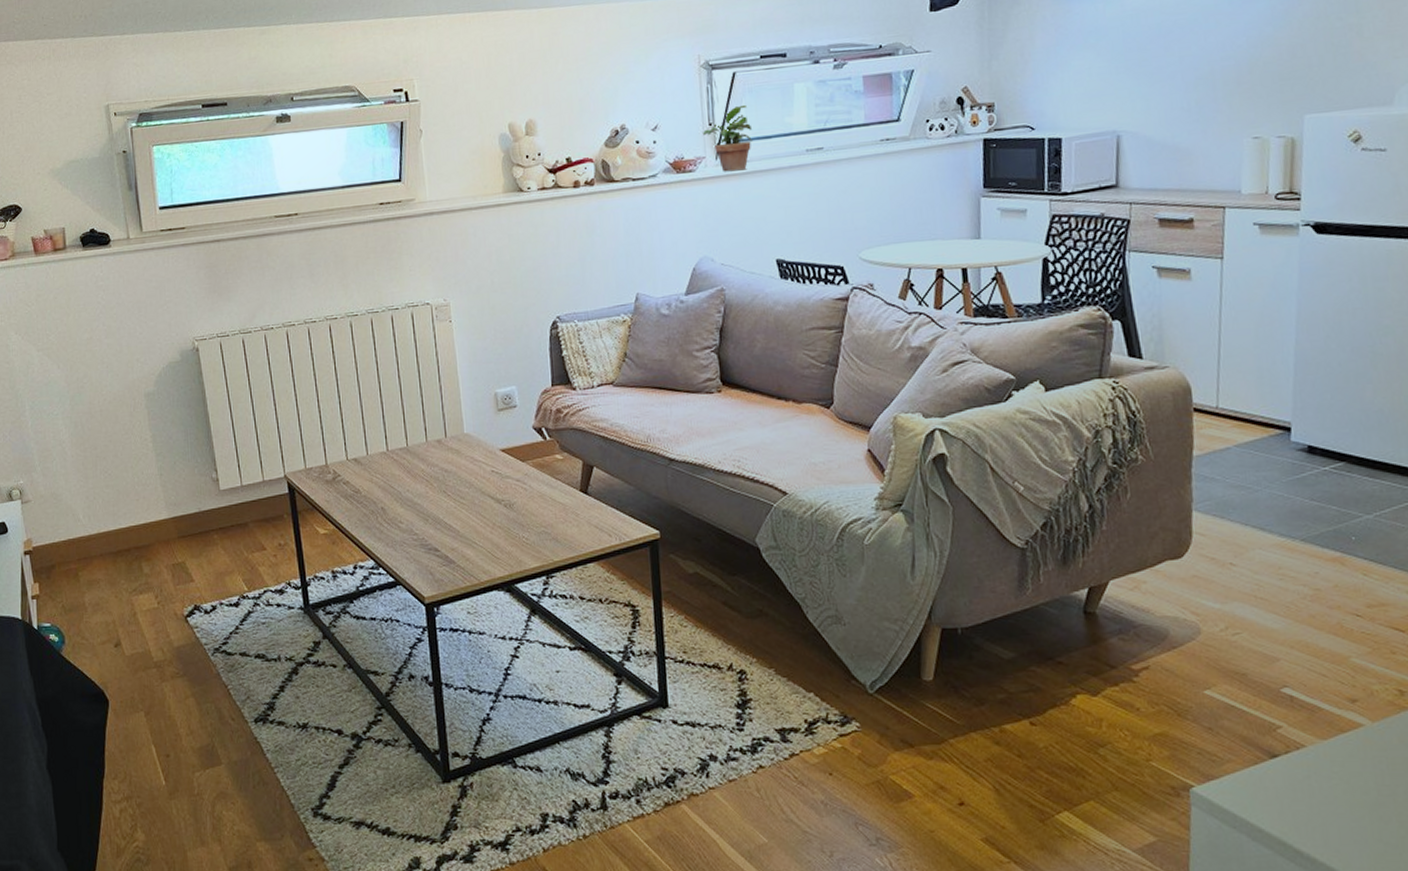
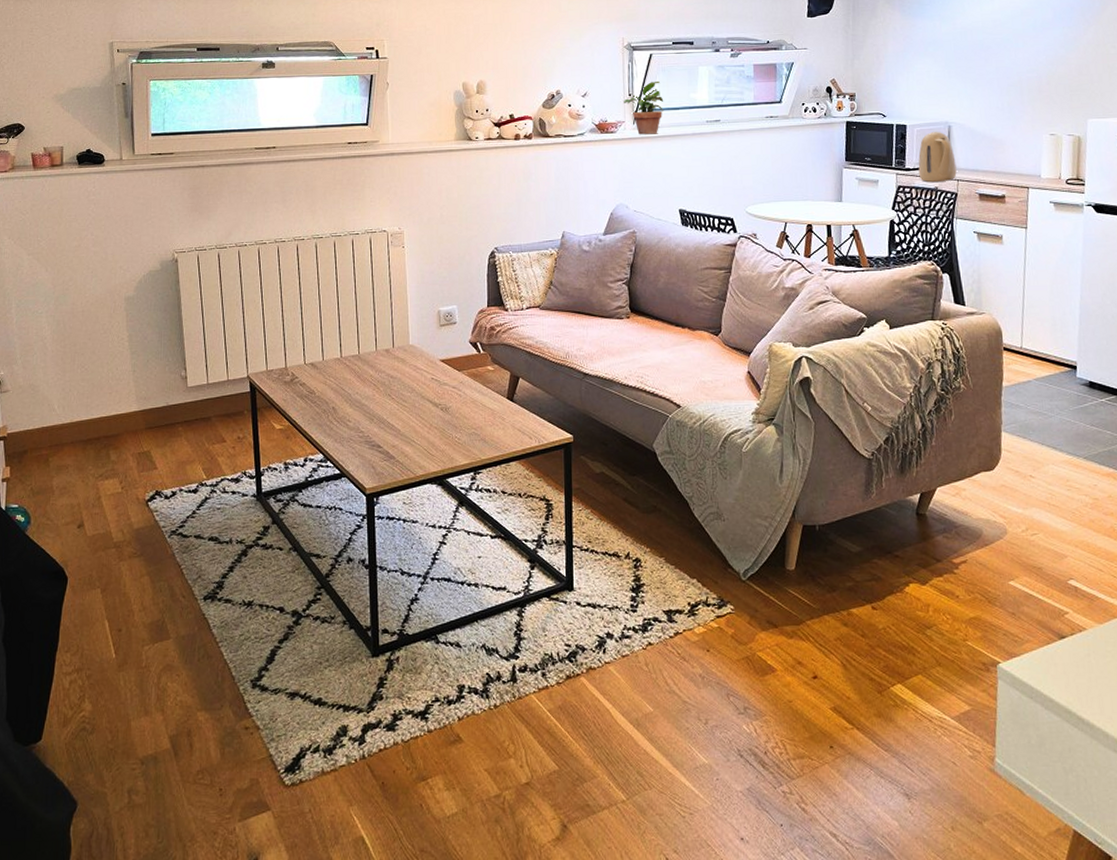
kettle: none [1078,143,1129,208] -> present [918,131,957,183]

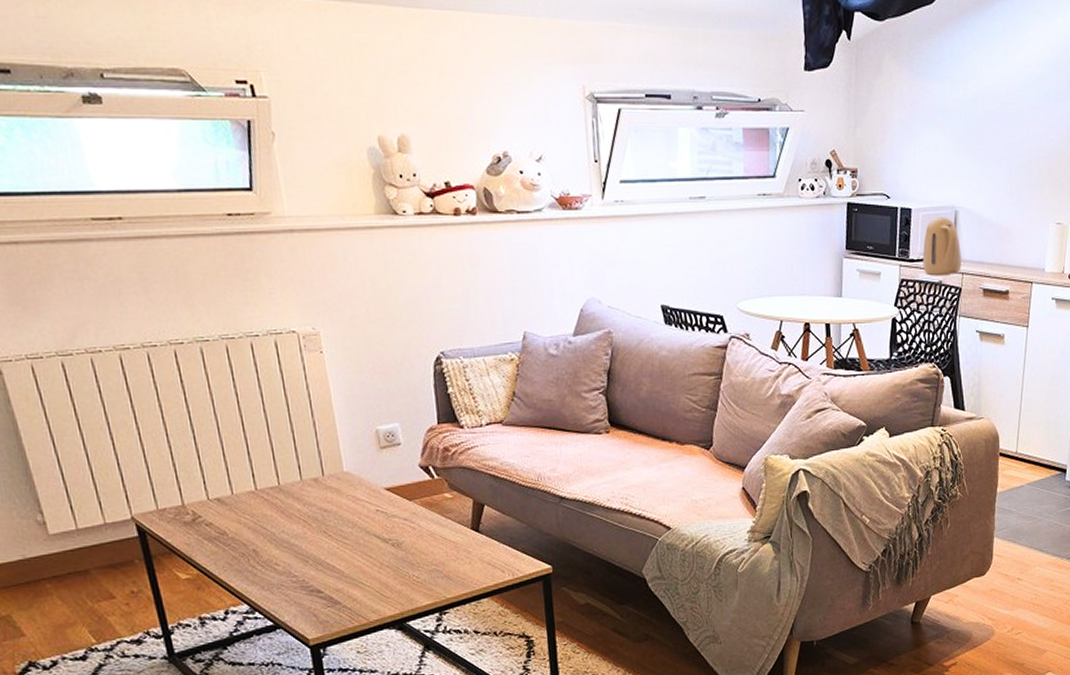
potted plant: present [624,81,664,135] -> none [589,144,638,213]

